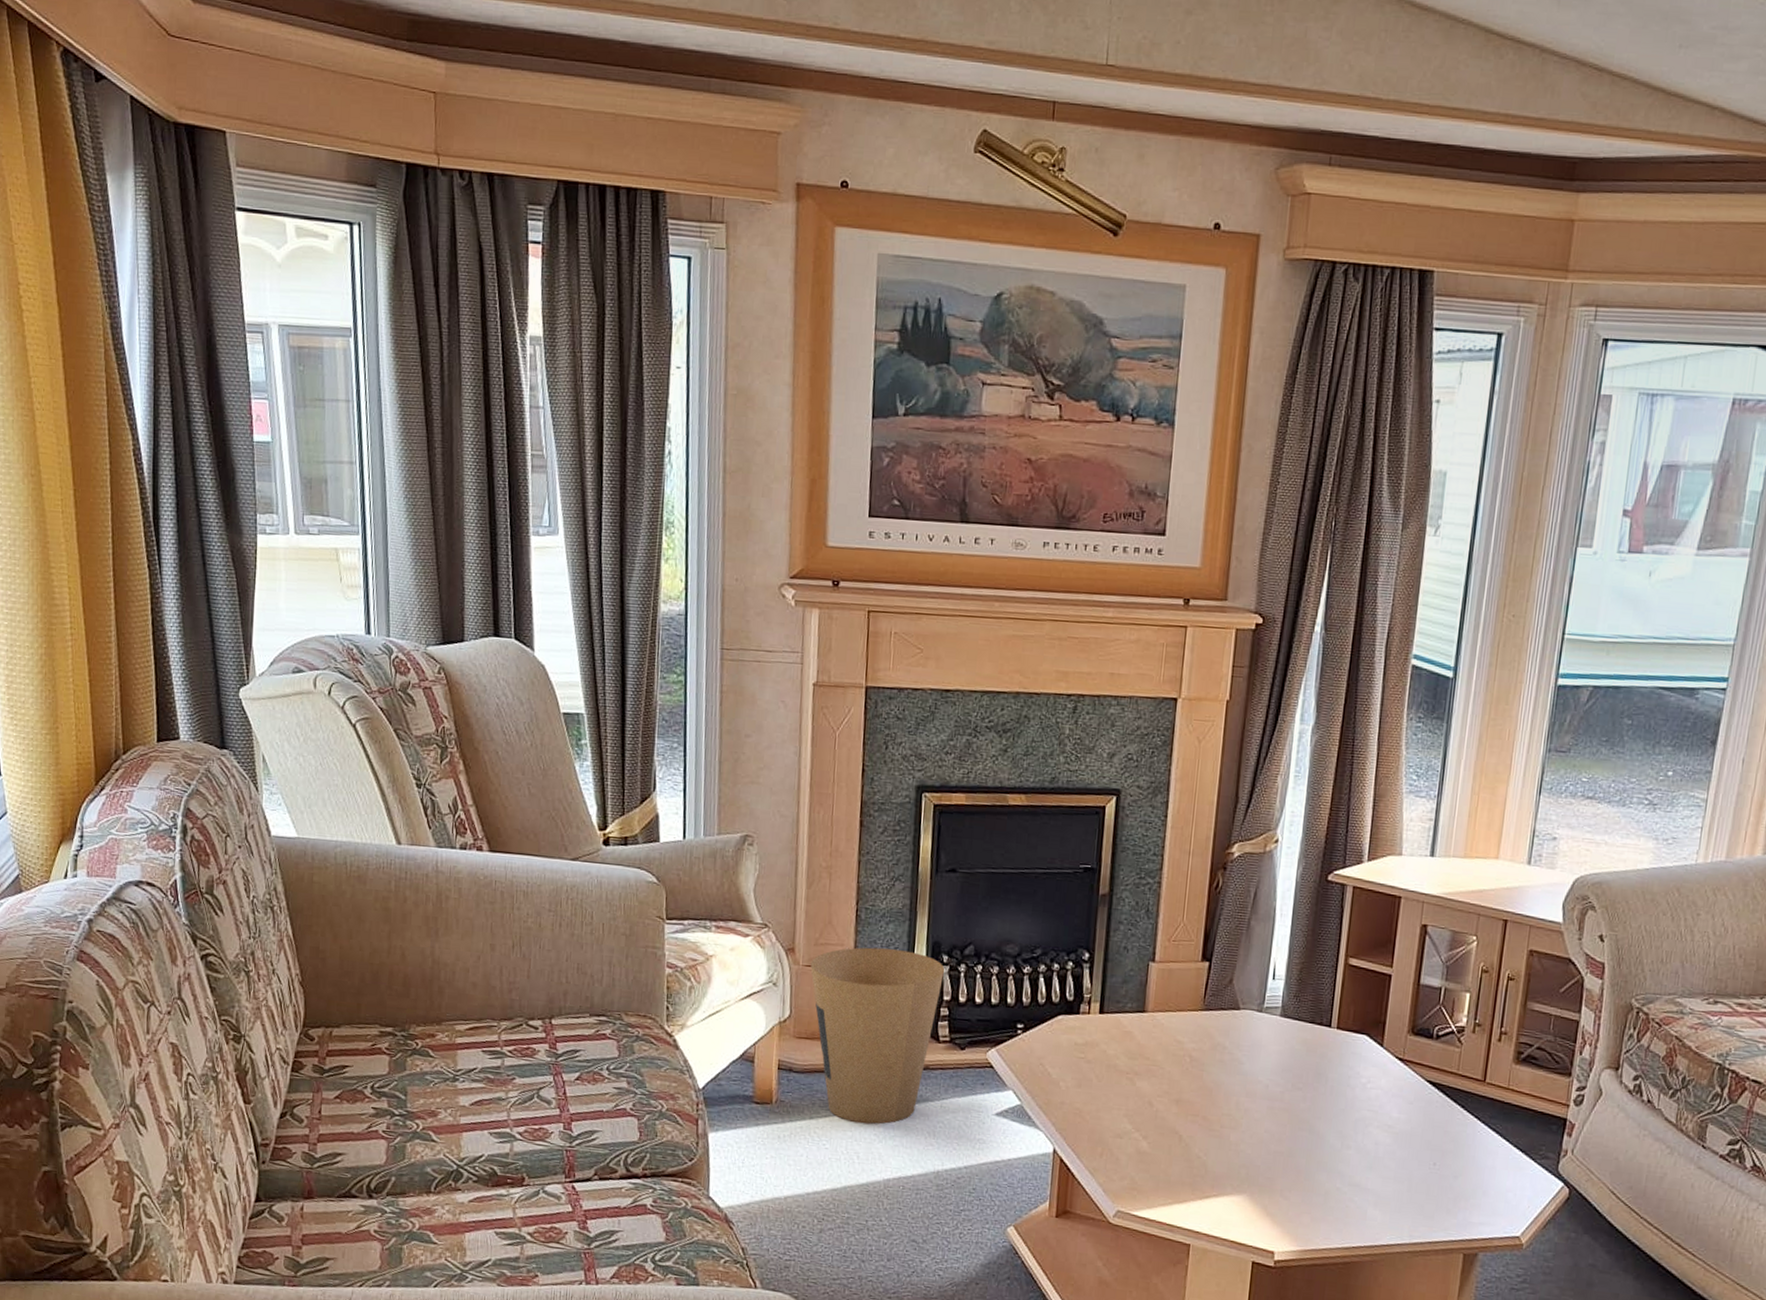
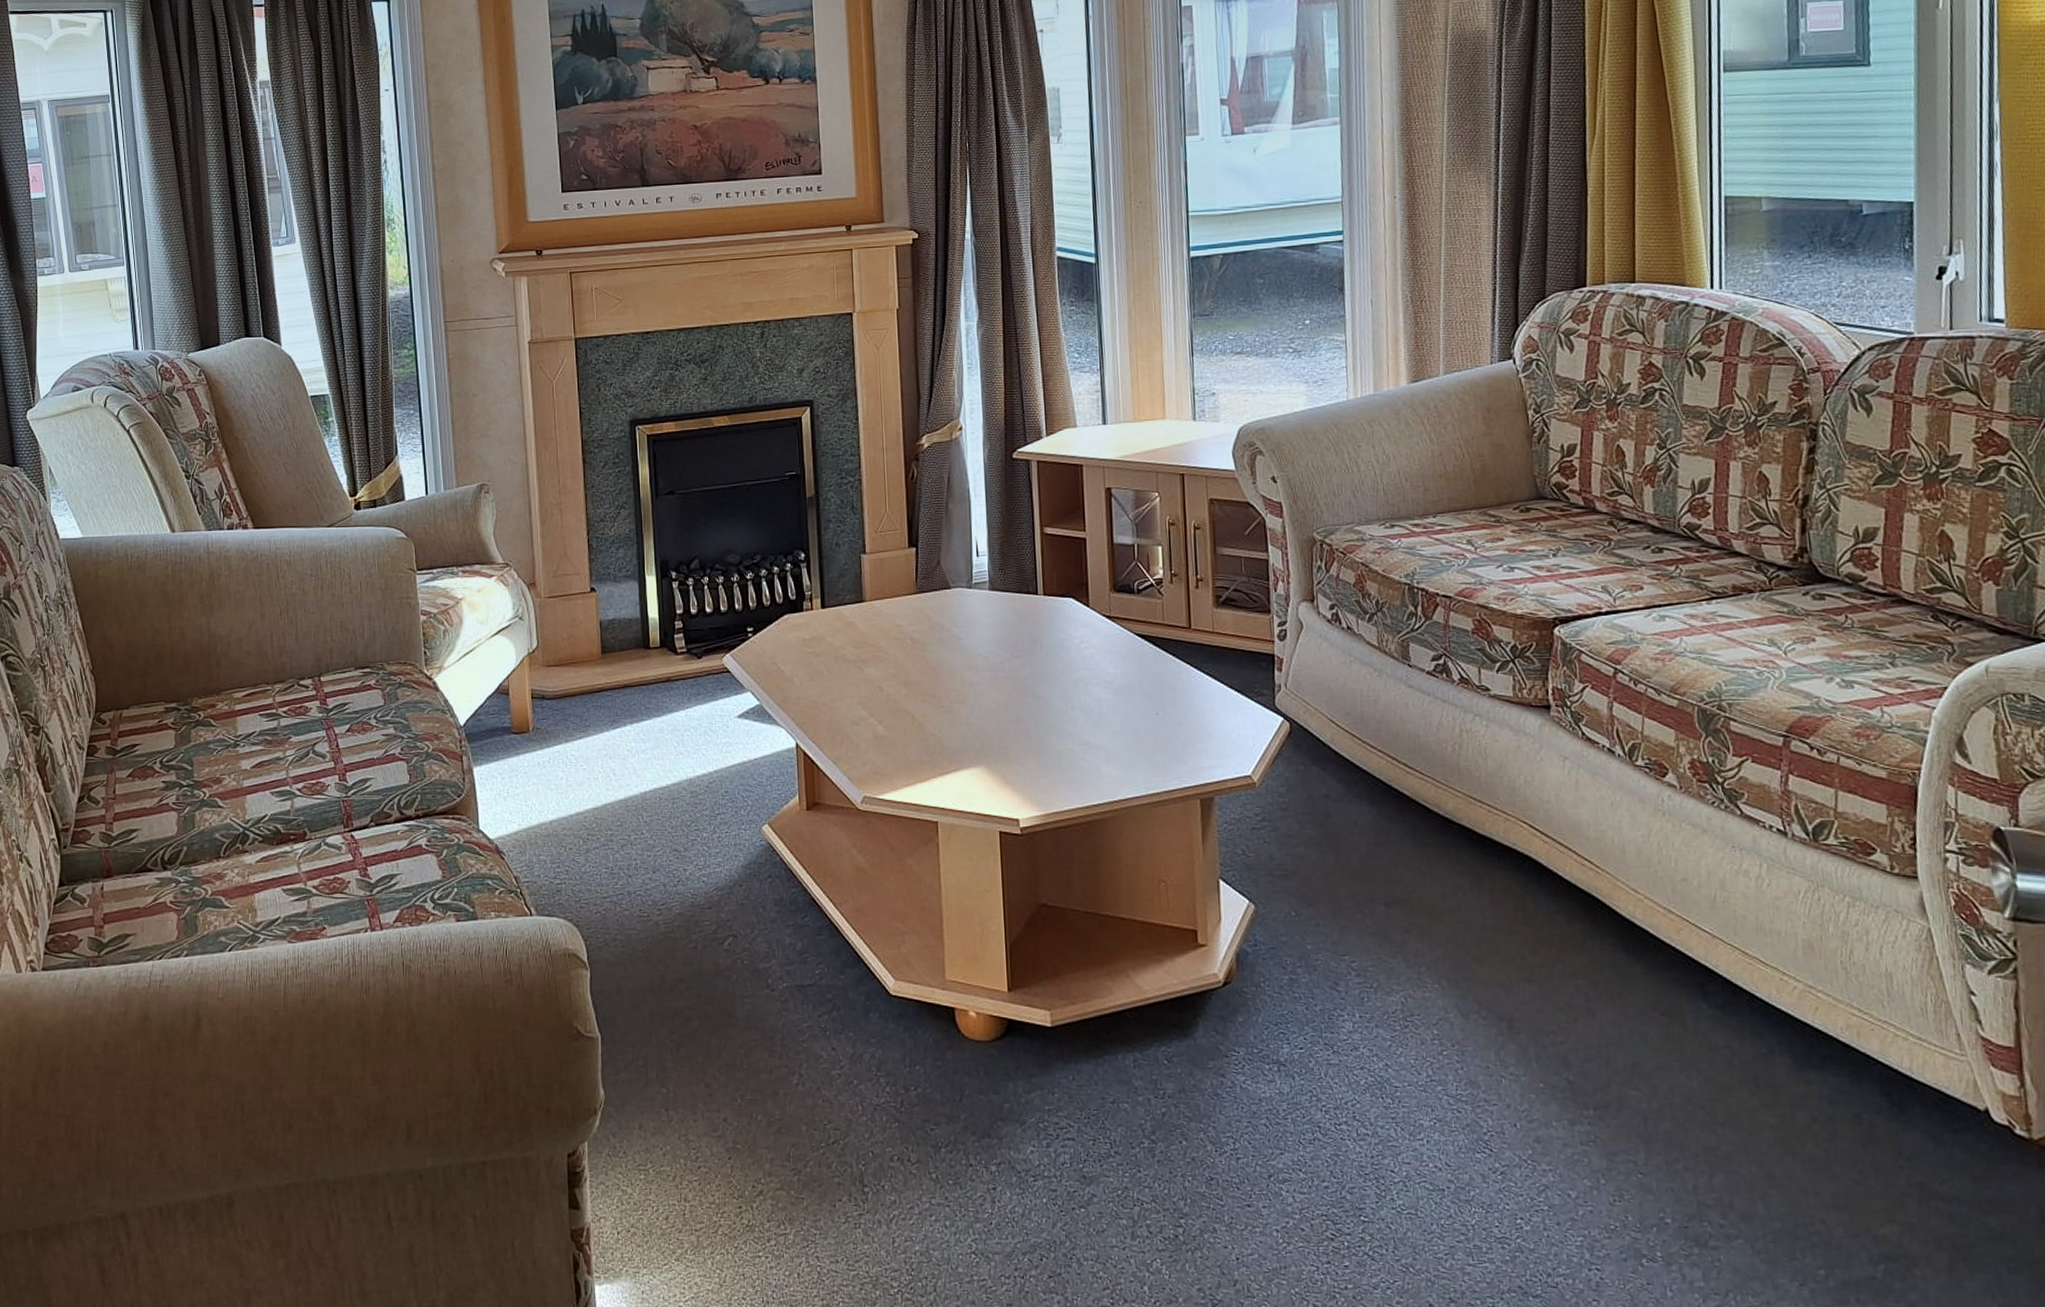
trash can: present [810,947,945,1124] -> none [551,572,675,740]

